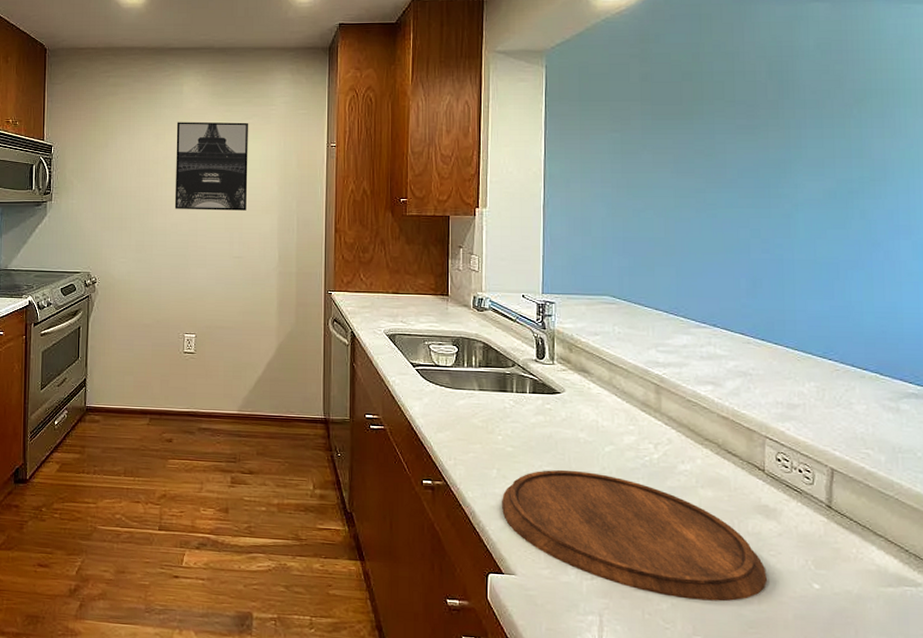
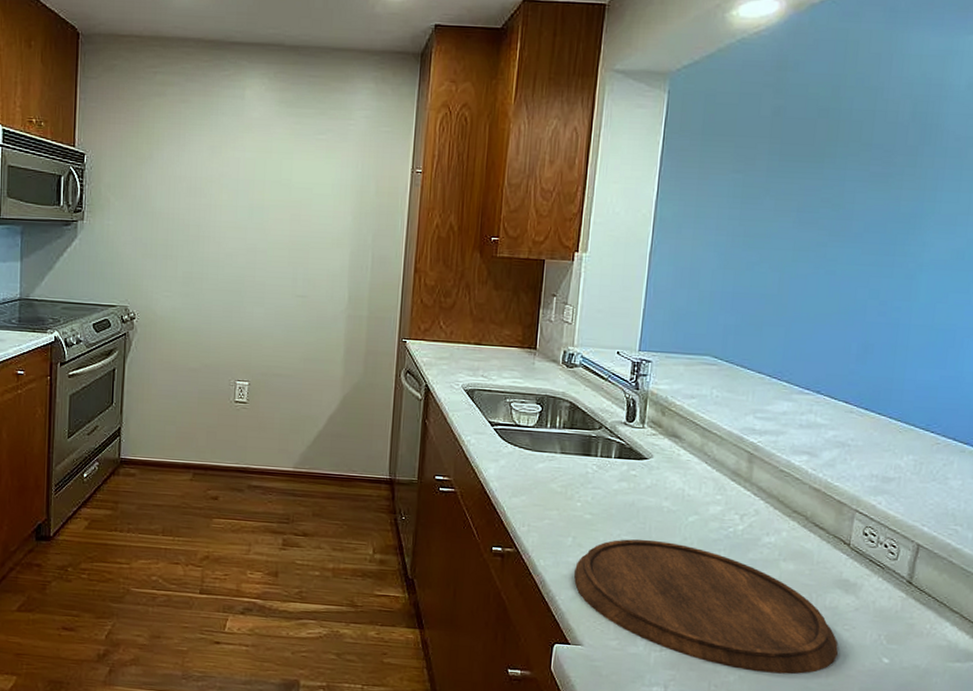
wall art: present [174,122,249,211] -> none [230,133,322,243]

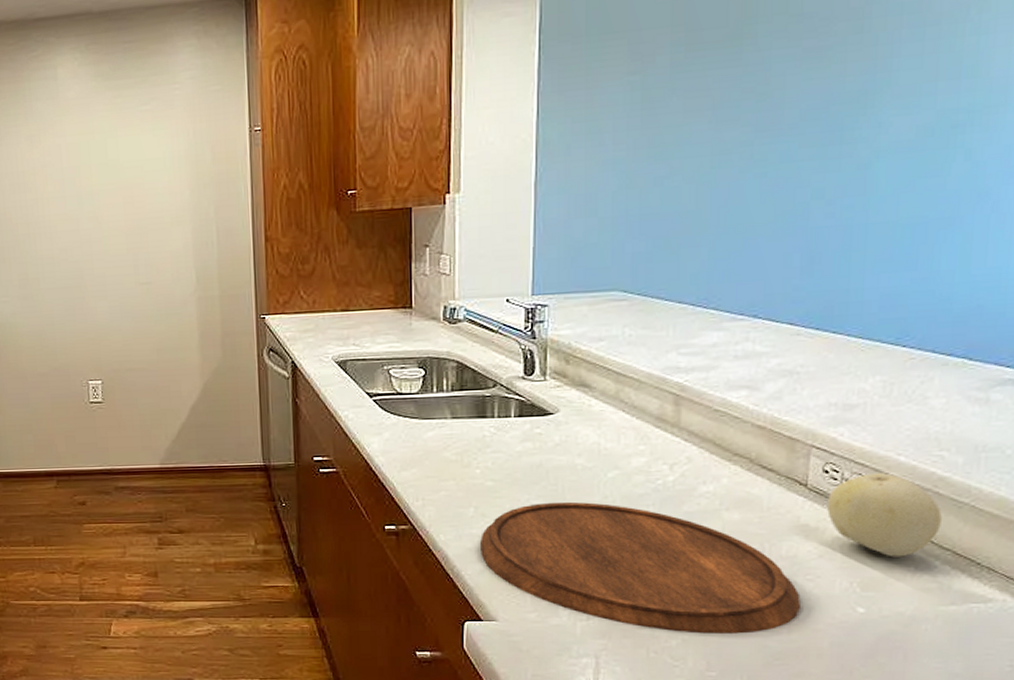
fruit: none [864,539,954,616] -> present [827,473,942,557]

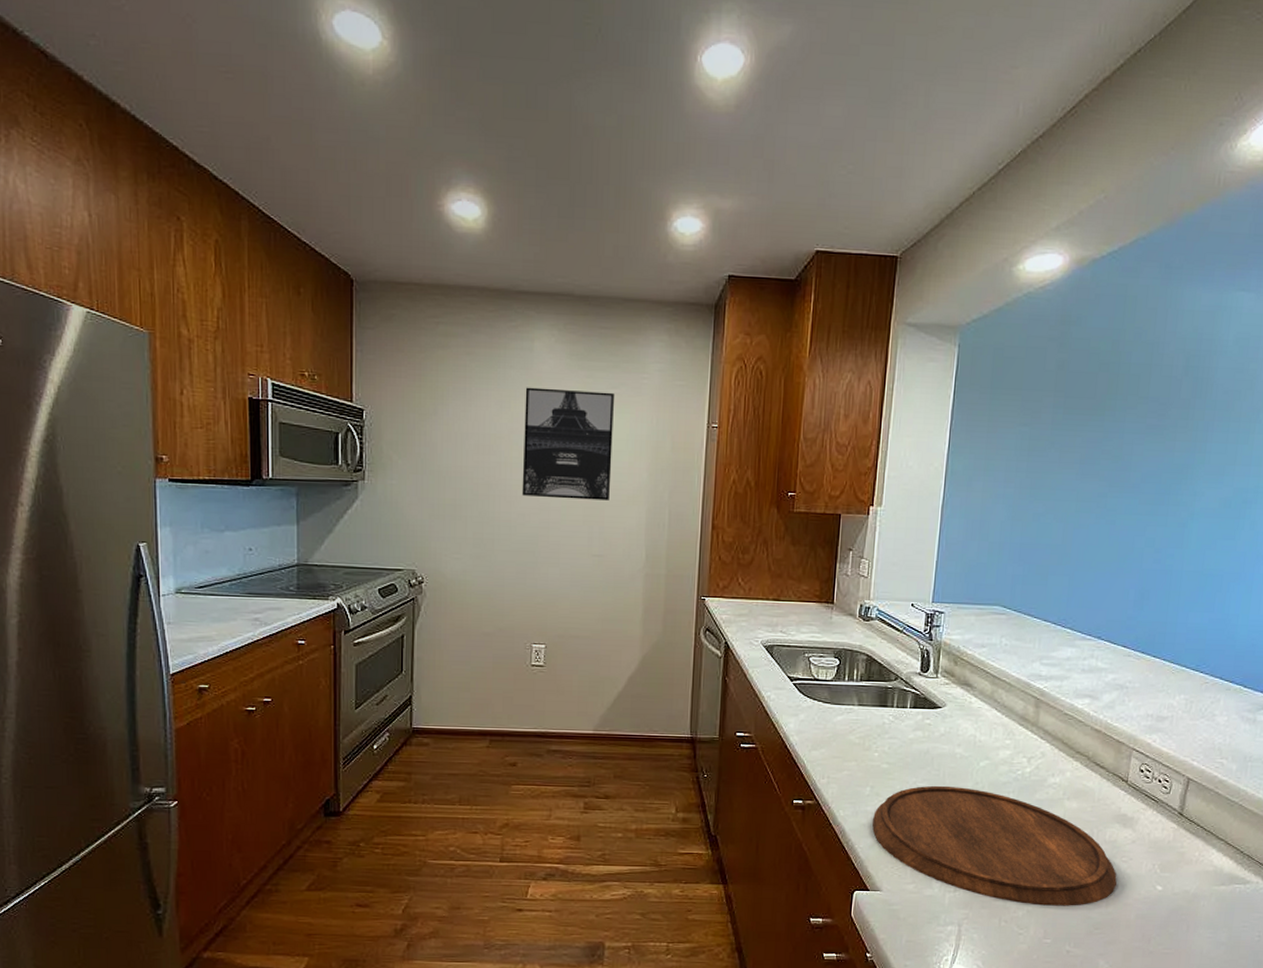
wall art: none [53,109,152,230] -> present [522,387,615,501]
fruit: present [827,473,942,557] -> none [1140,774,1220,845]

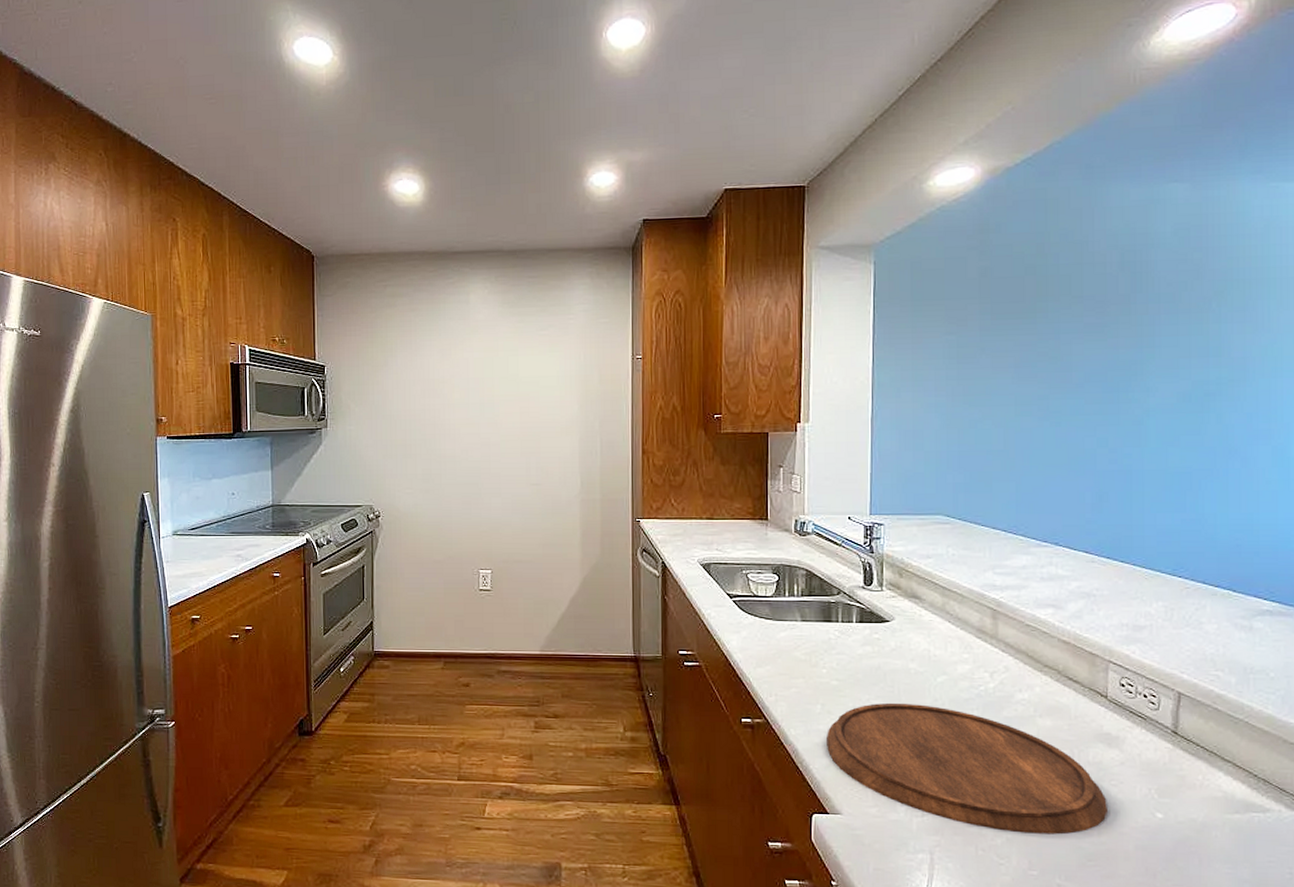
wall art: present [522,387,615,501] -> none [463,334,545,434]

